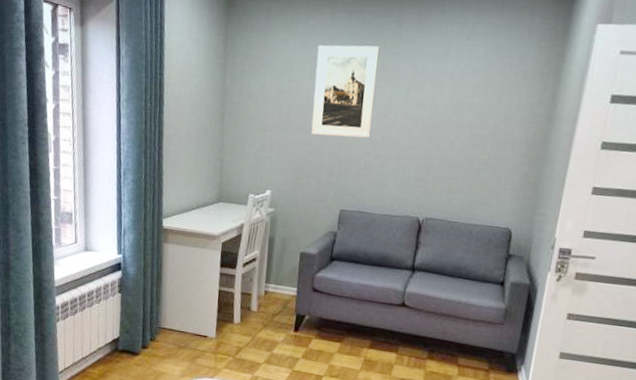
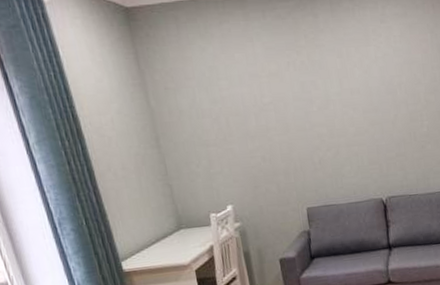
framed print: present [311,45,380,138] -> none [239,40,317,140]

